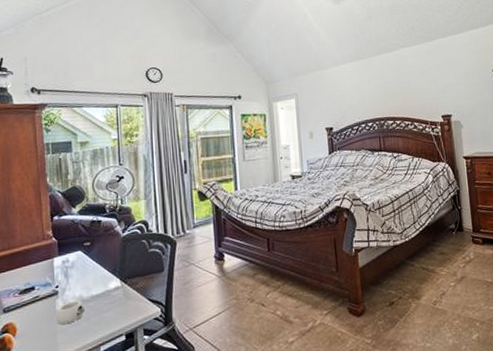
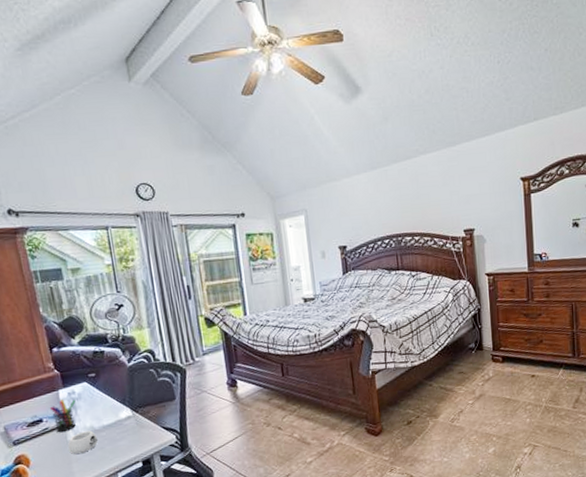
pen holder: none [43,267,69,302] -> present [49,399,76,433]

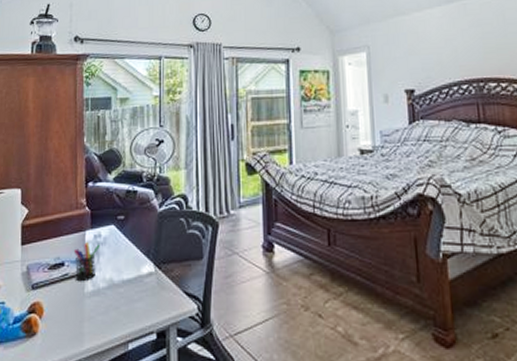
mug: present [67,430,98,455] -> none [82,284,114,312]

